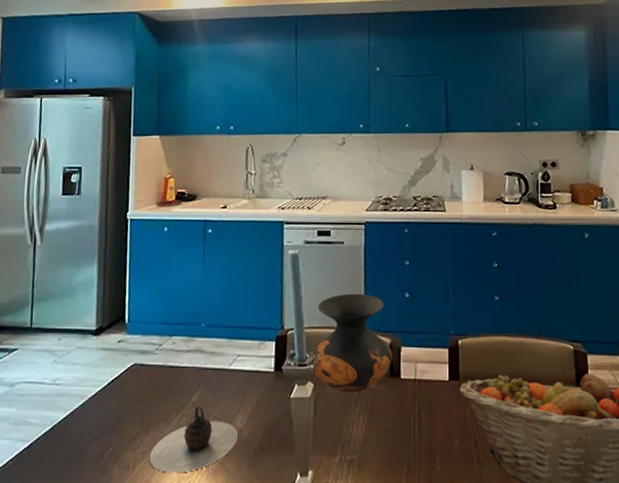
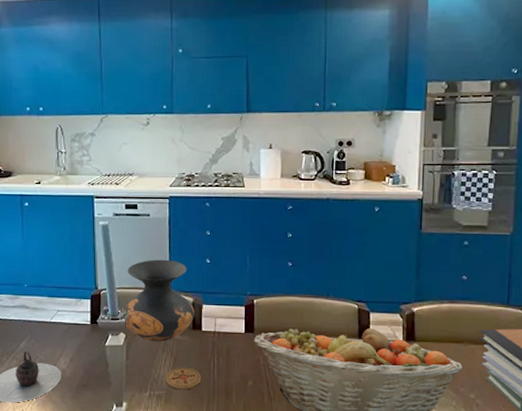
coaster: none [358,424,401,454] -> present [165,367,202,390]

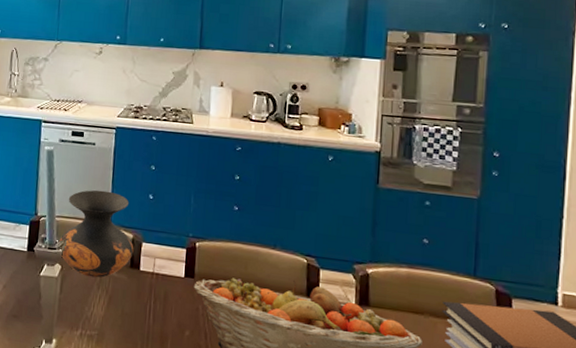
coaster: present [165,367,202,390] -> none [98,307,136,333]

